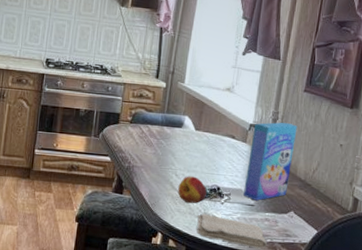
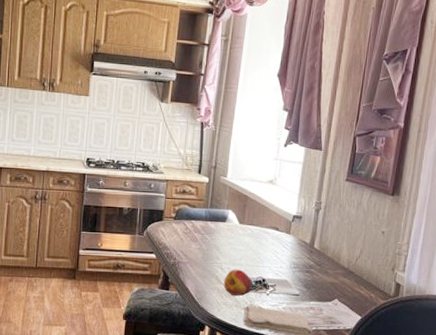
cereal box: present [243,122,298,201] -> none [288,212,340,290]

